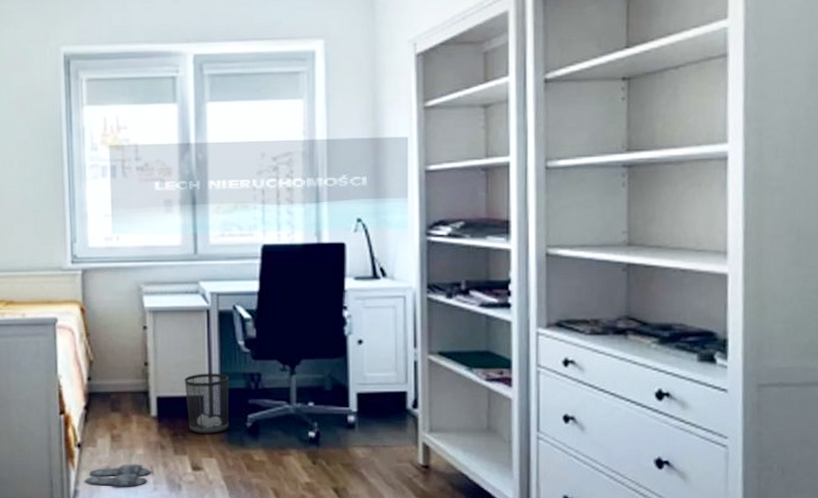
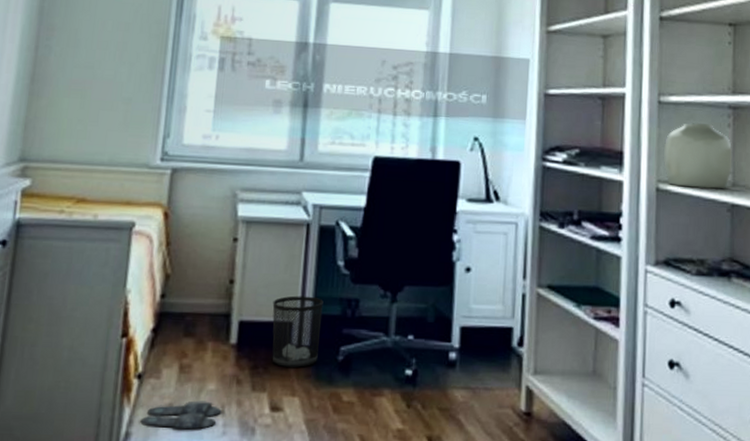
decorative jar: none [552,184,628,251] -> present [663,122,733,190]

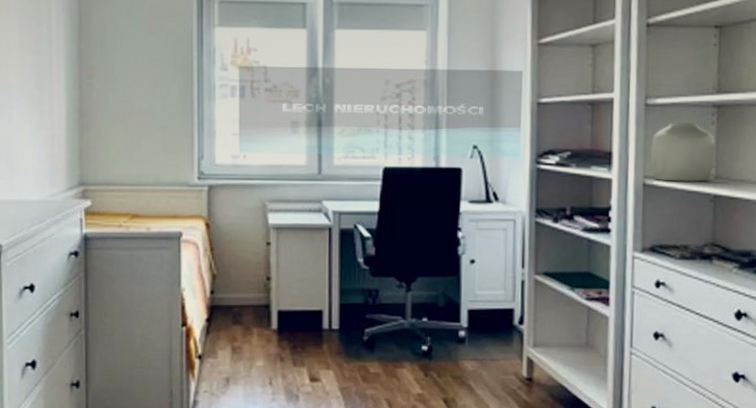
slippers: present [140,400,222,430] -> none [204,375,270,398]
waste bin: present [272,295,324,367] -> none [305,288,348,346]

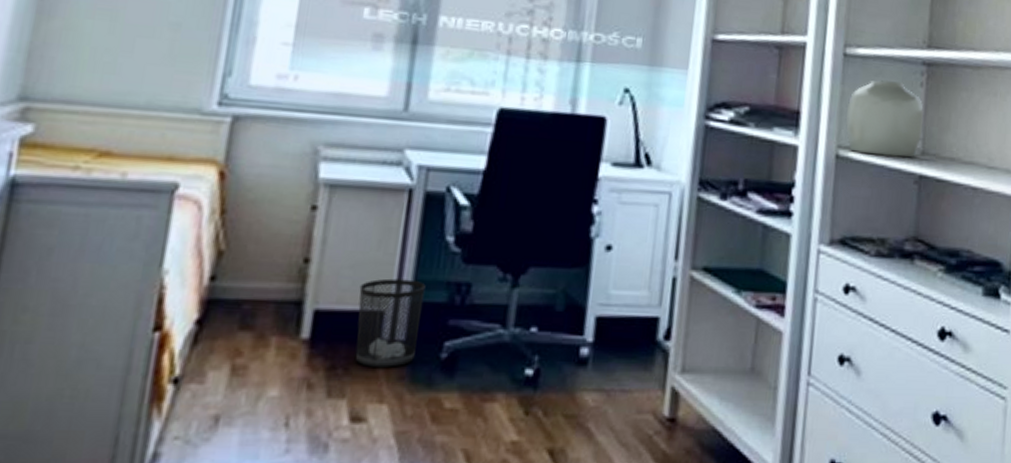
waste bin: none [305,288,348,346] -> present [355,278,426,368]

